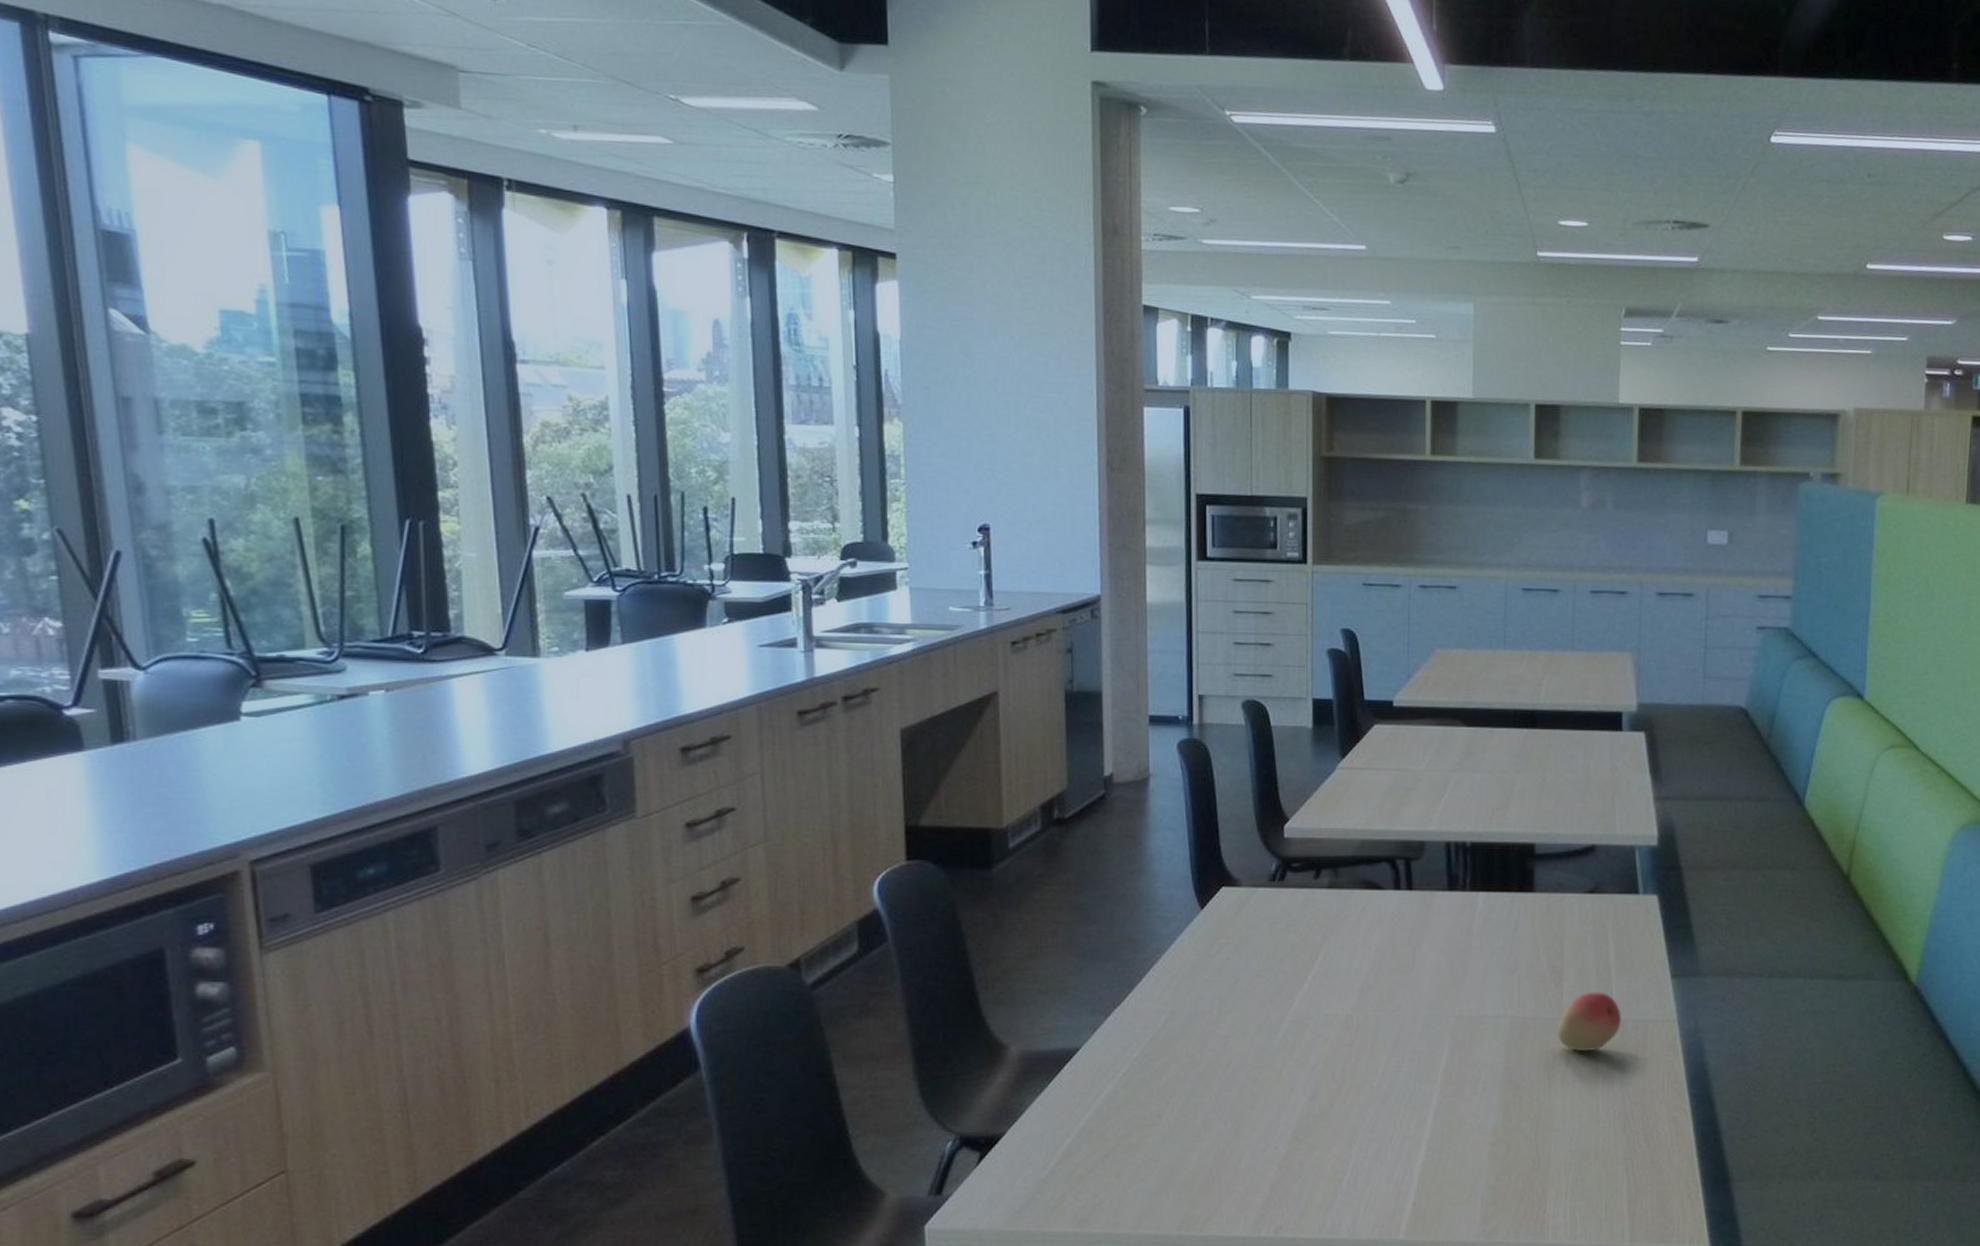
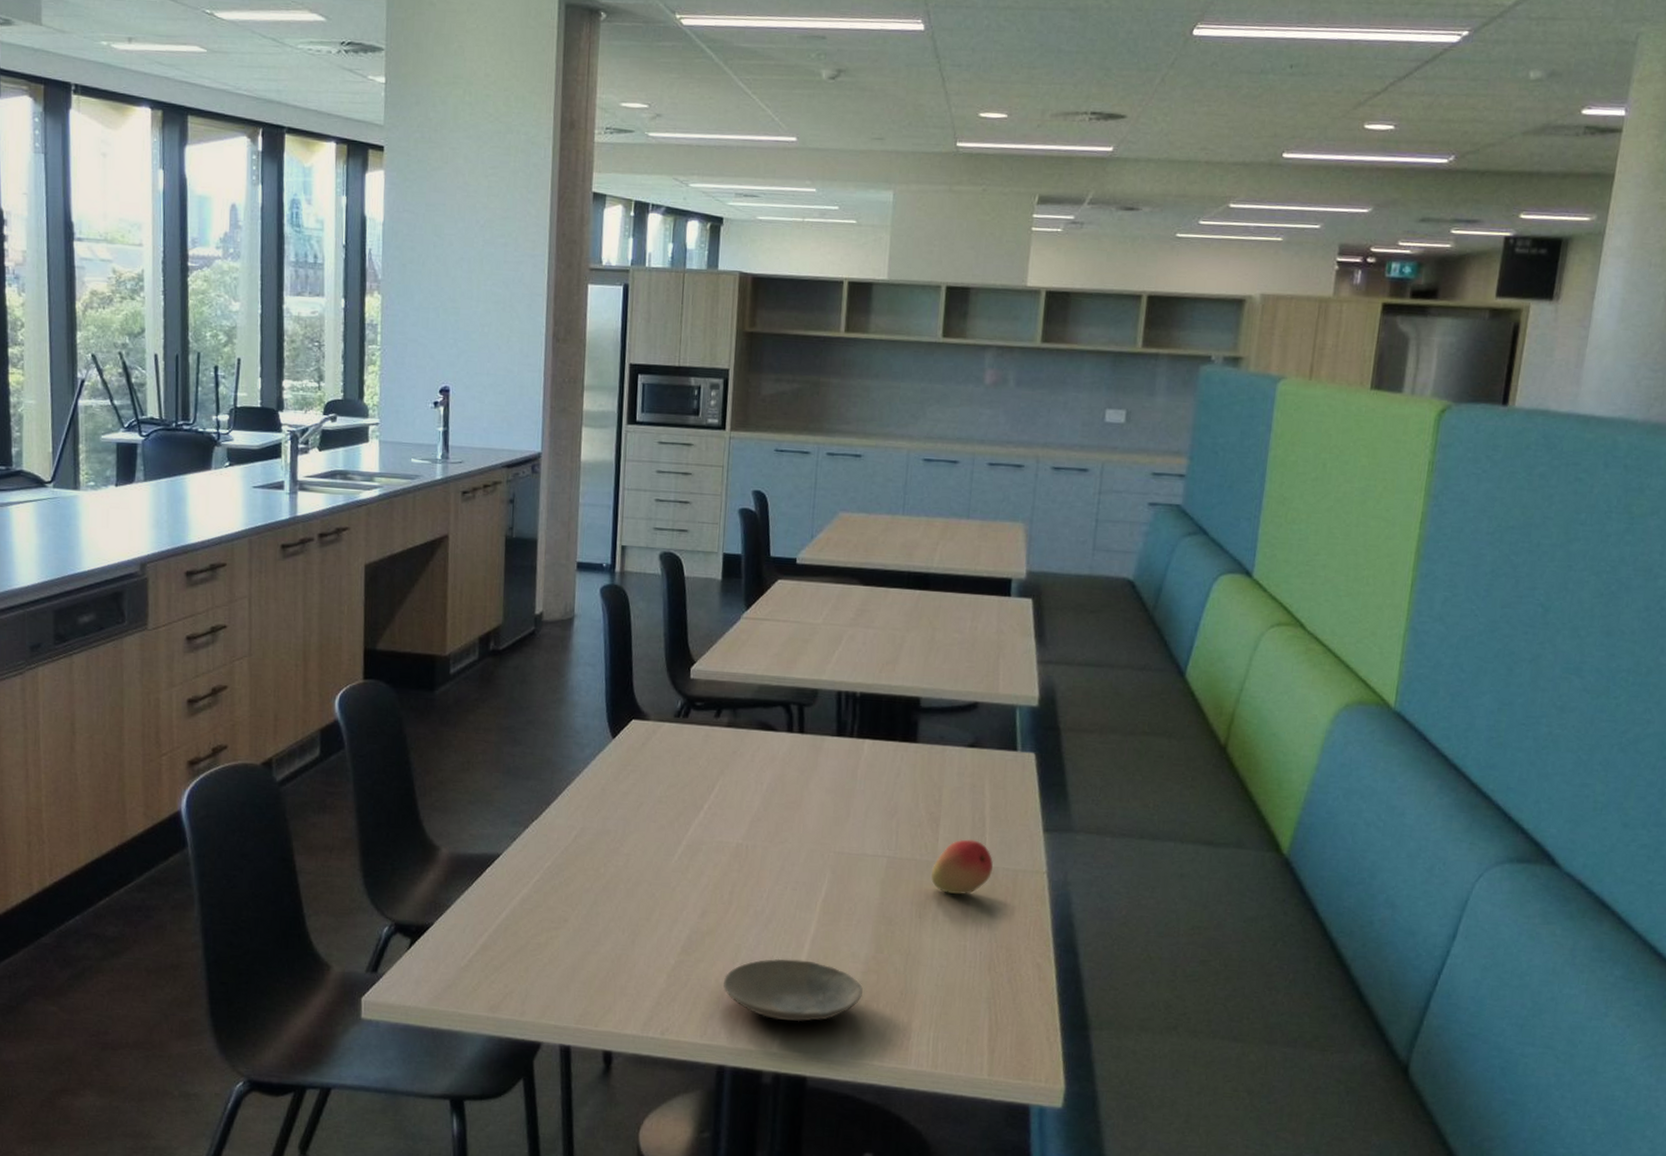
plate: none [1340,1136,1492,1205] -> present [723,958,863,1022]

